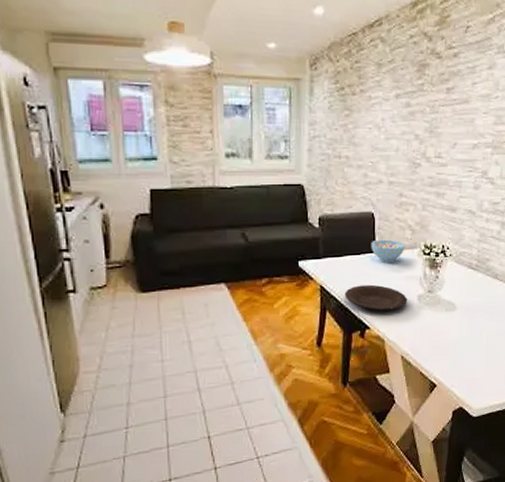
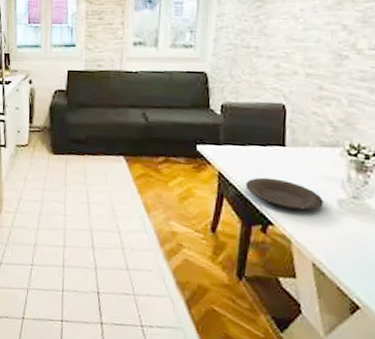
bowl: present [371,239,405,263] -> none [280,133,324,160]

